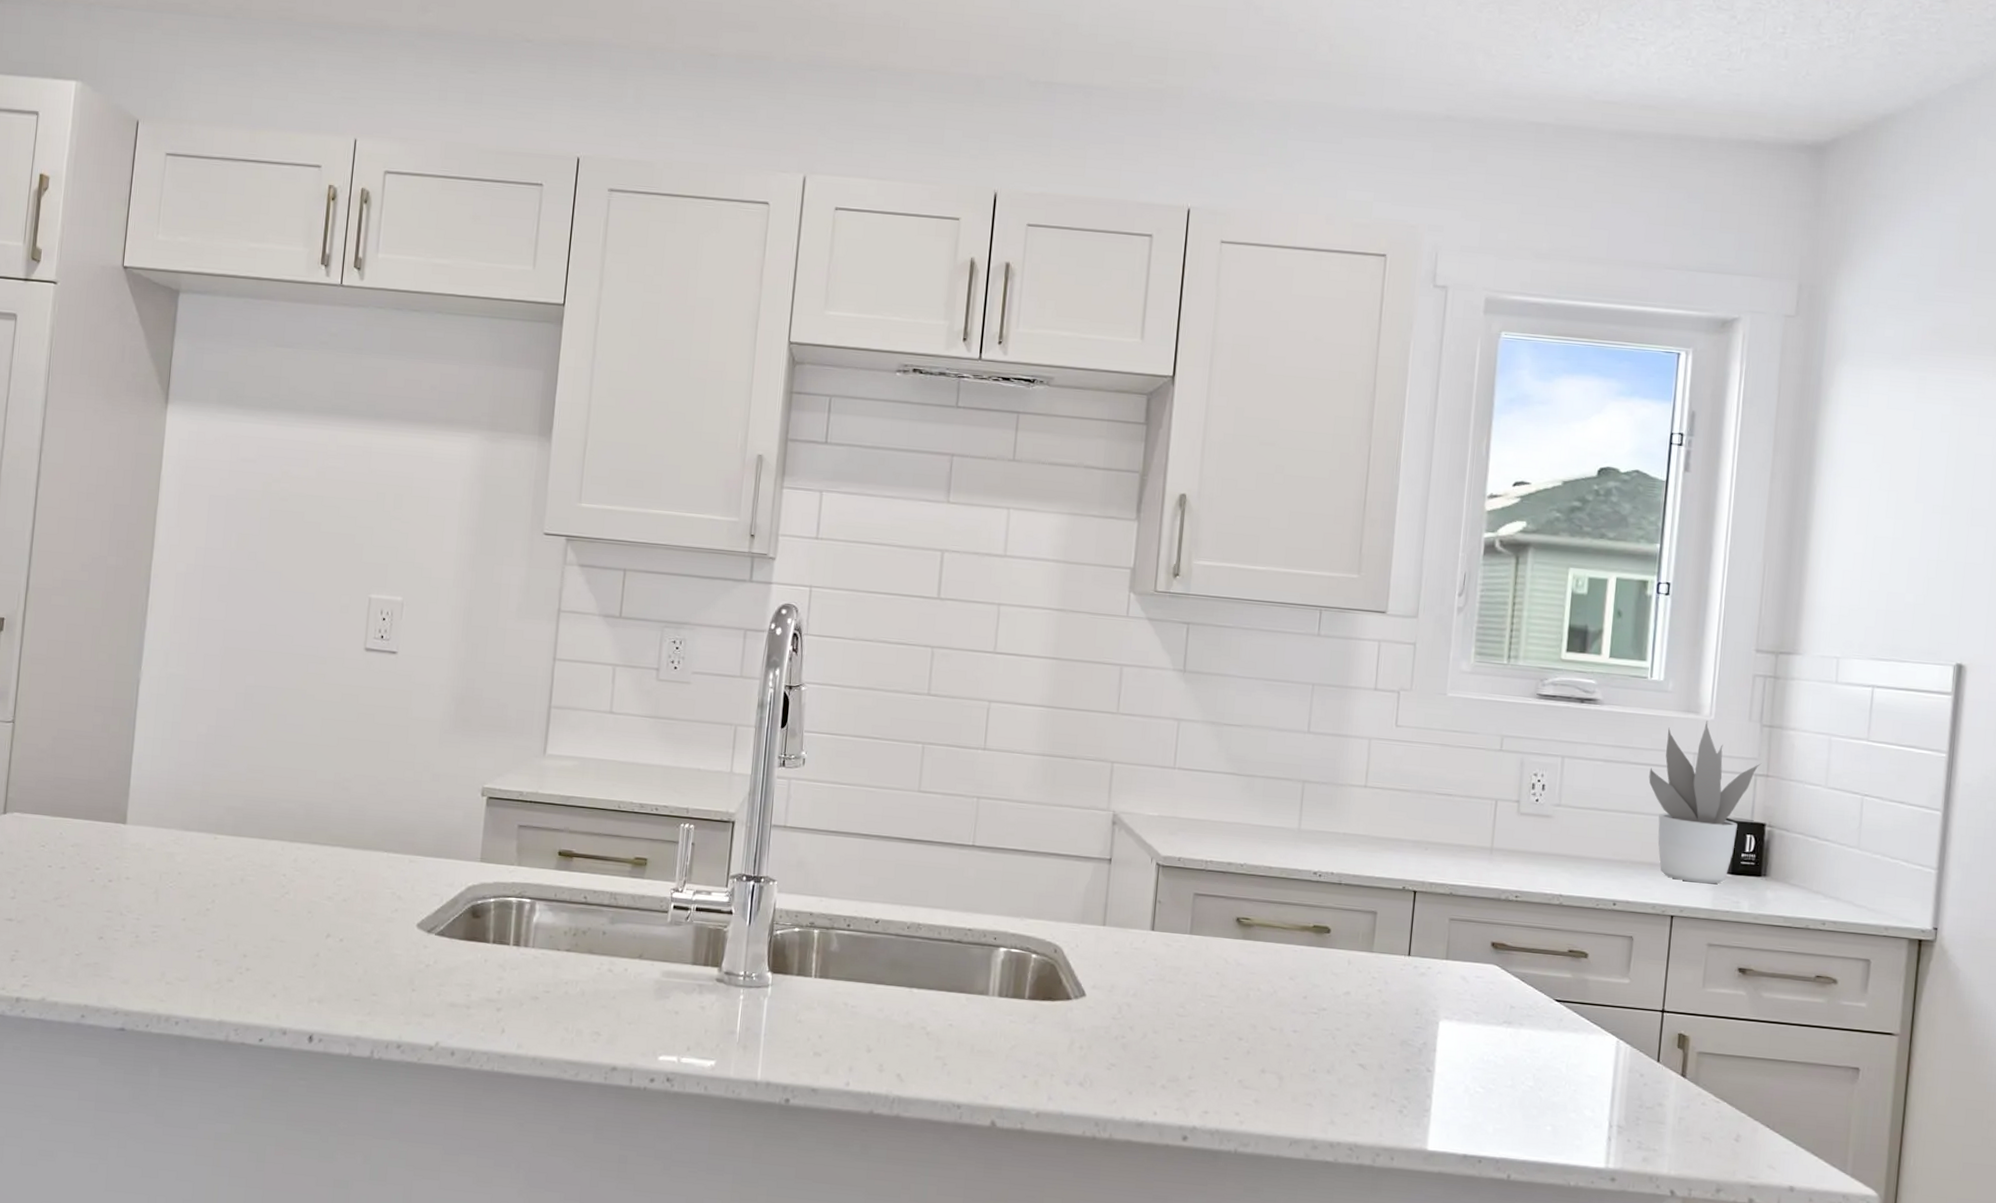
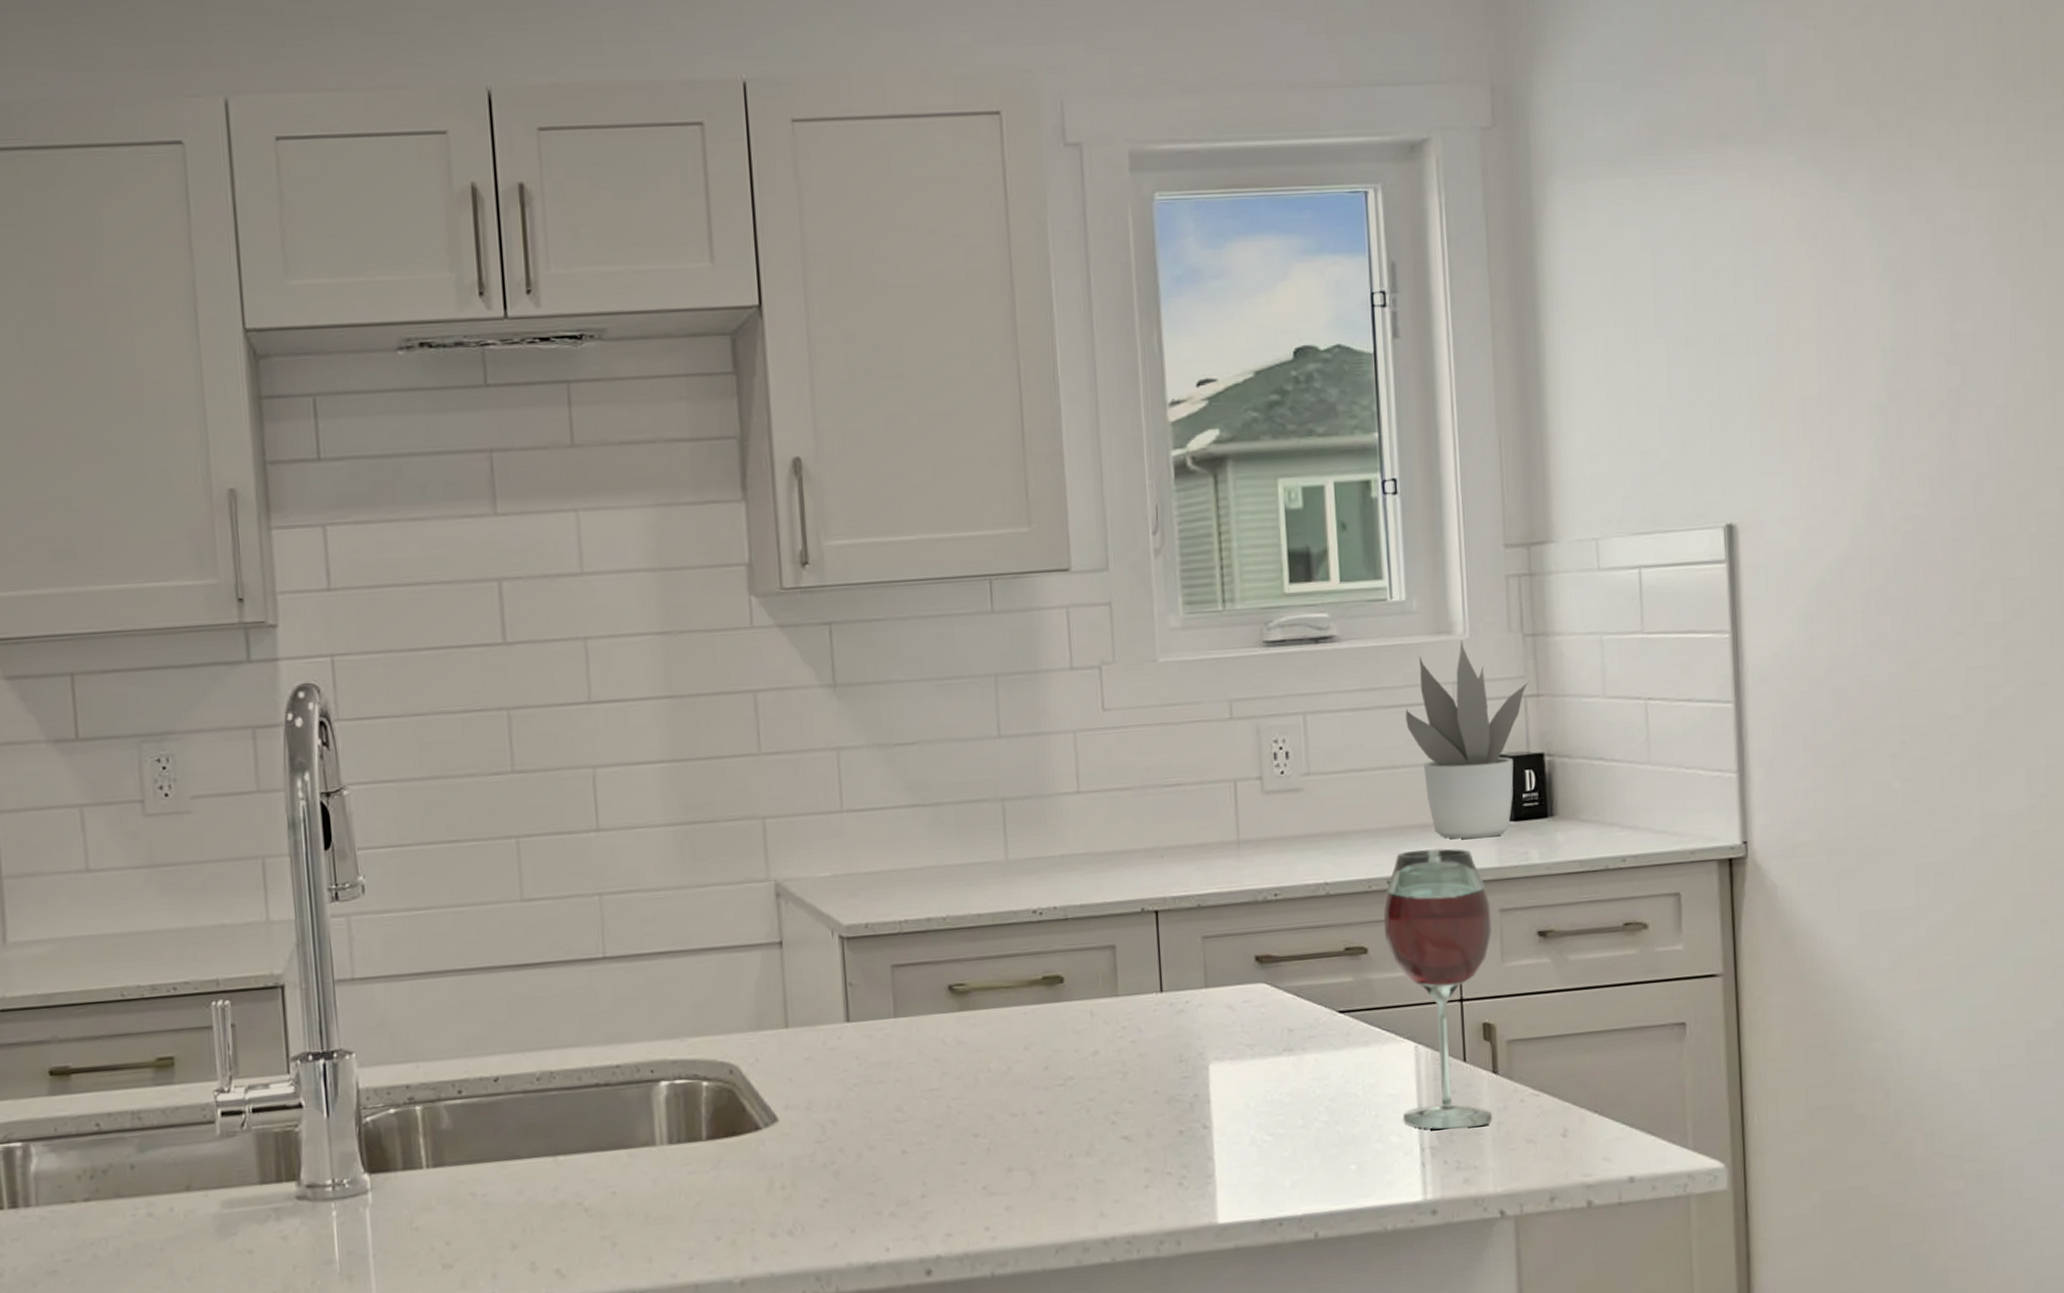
wineglass: none [1597,882,1700,1118] -> present [1383,848,1493,1130]

